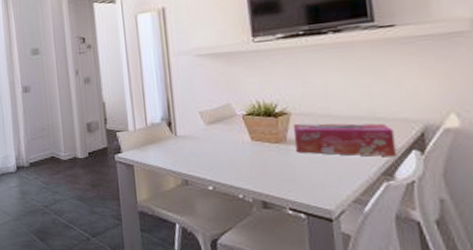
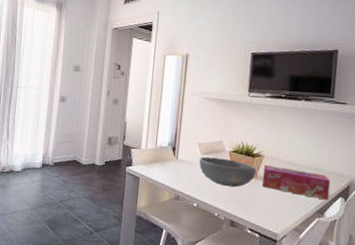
bowl: none [205,125,285,160] -> present [199,156,257,188]

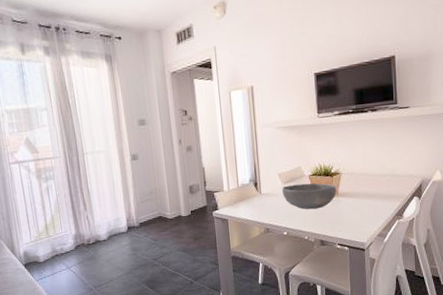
tissue box: present [262,165,331,201] -> none [343,178,405,203]

